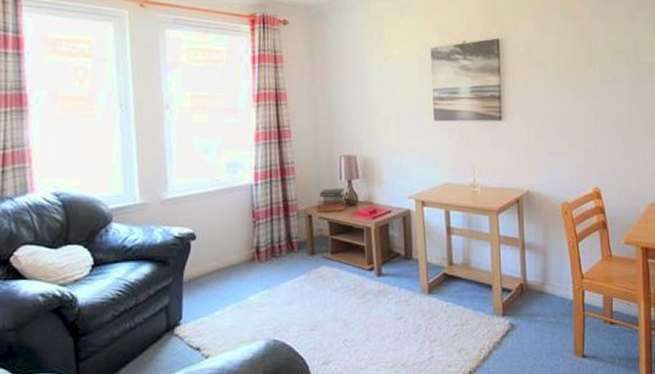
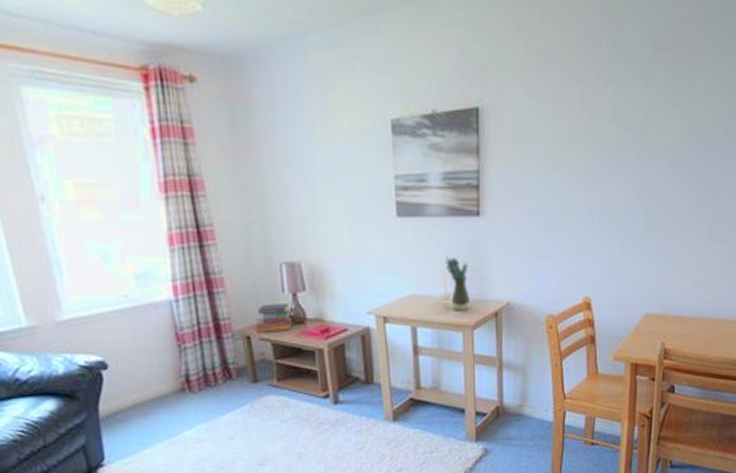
vase: none [473,152,495,198] -> present [445,256,470,311]

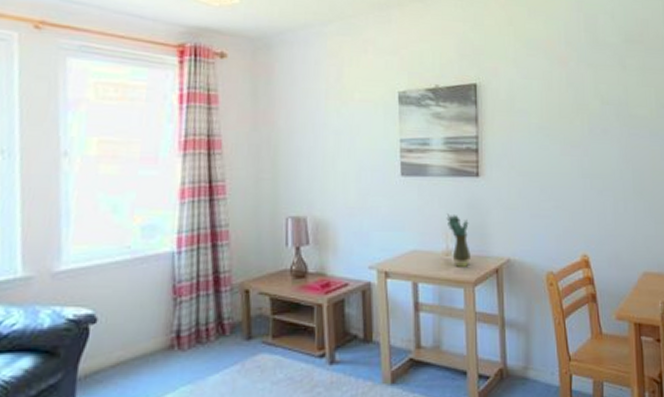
books: present [255,304,291,333] -> none [255,257,293,286]

